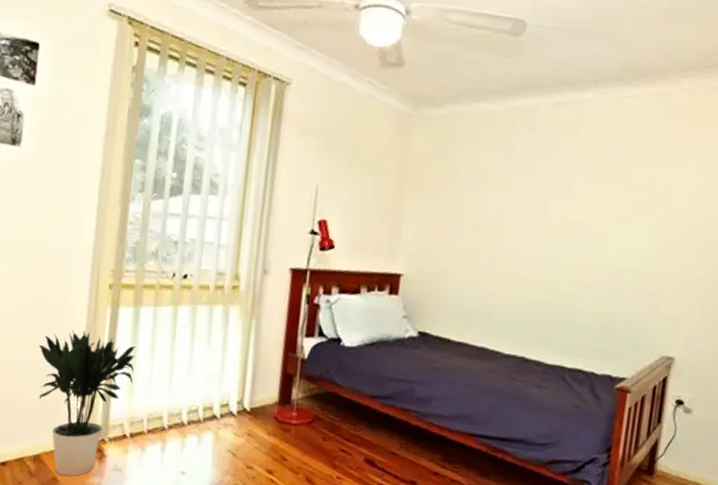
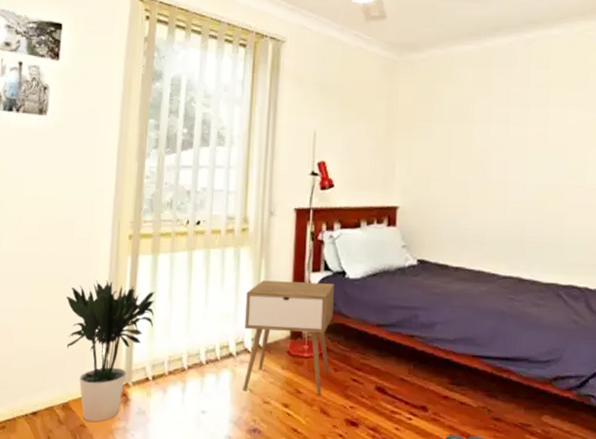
nightstand: none [225,342,328,463] -> present [243,280,334,395]

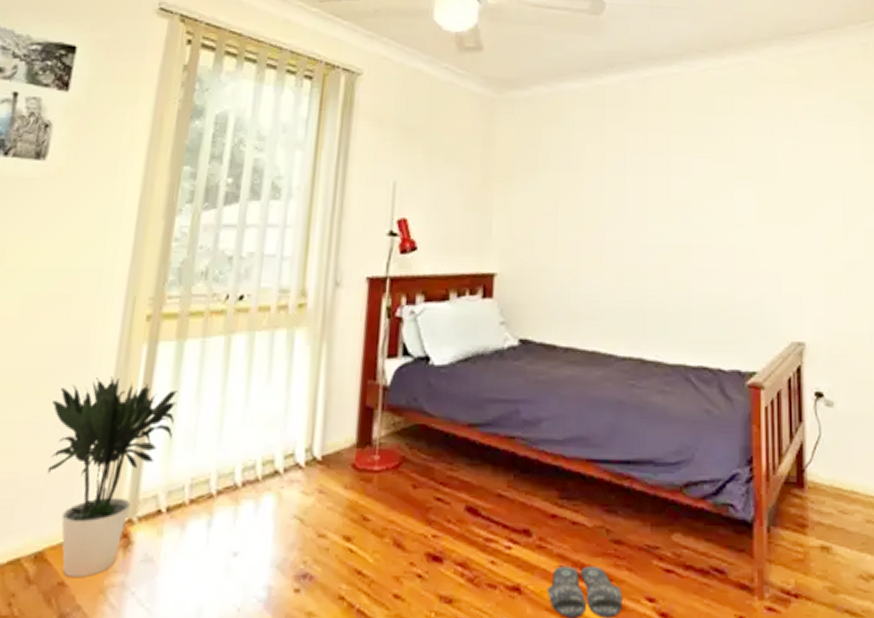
nightstand: present [243,280,334,395] -> none [290,371,415,522]

